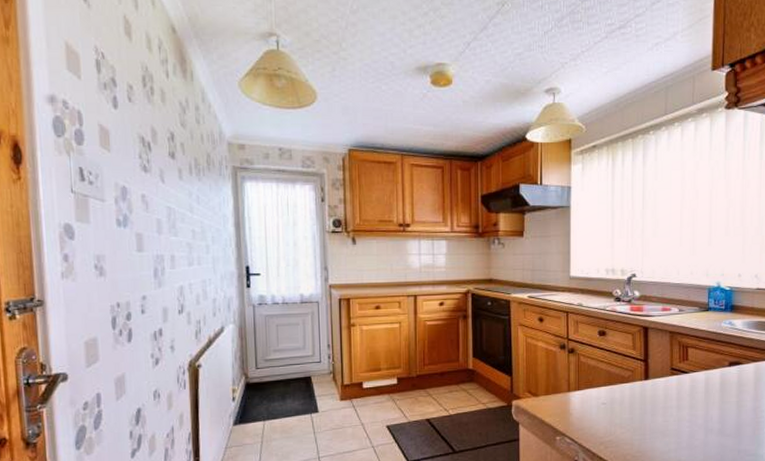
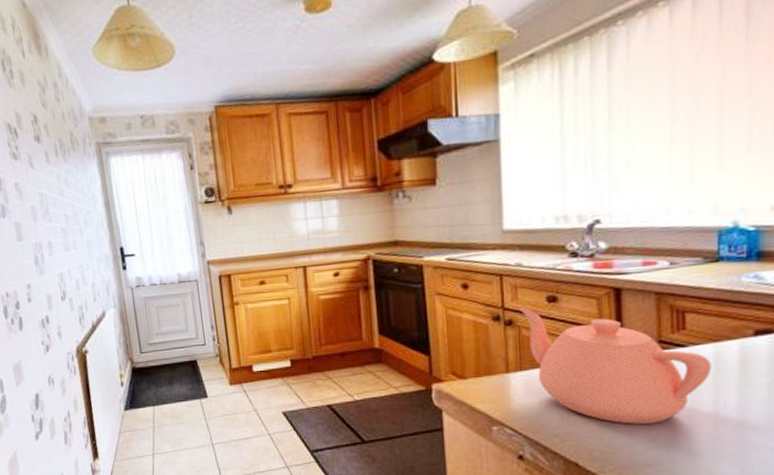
teapot: none [580,339,703,433] -> present [520,307,711,424]

